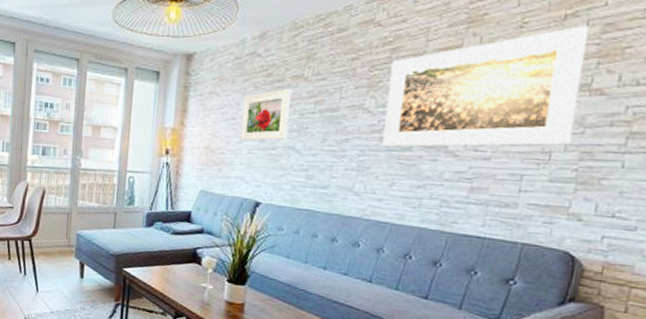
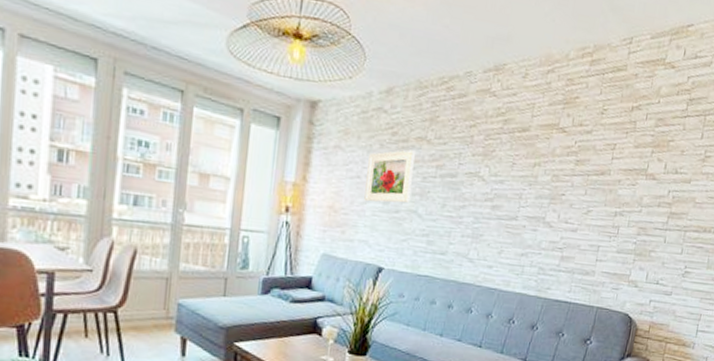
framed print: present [382,26,588,147] -> none [493,118,647,221]

